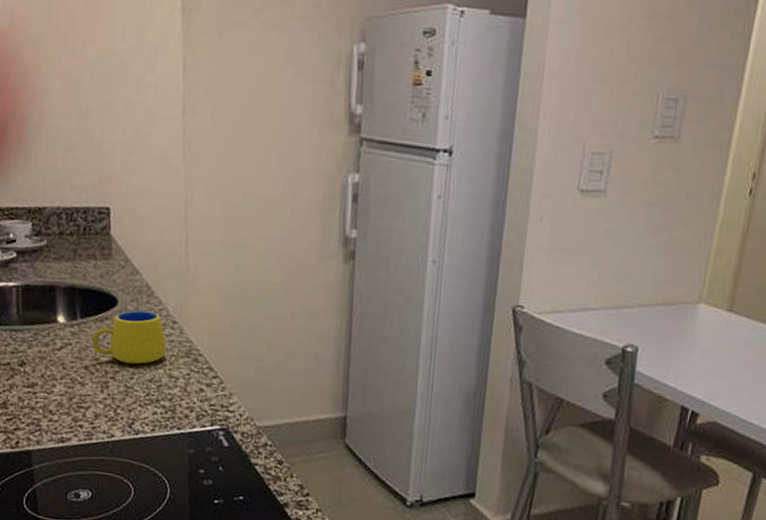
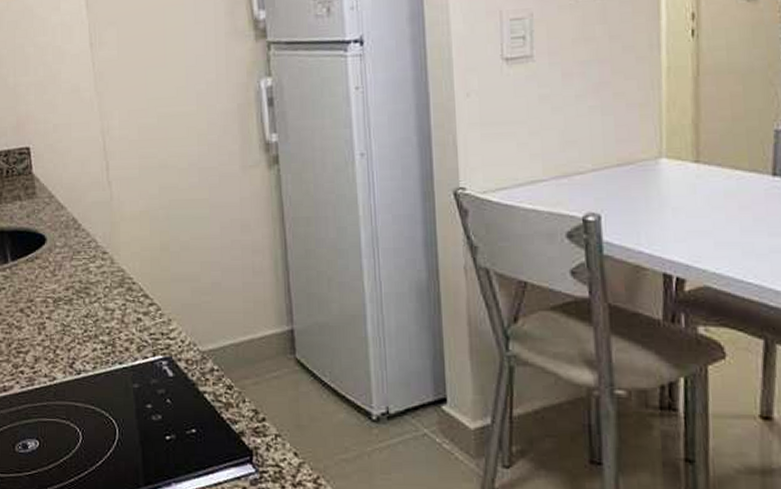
mug: present [92,310,167,365] -> none [26,245,100,301]

